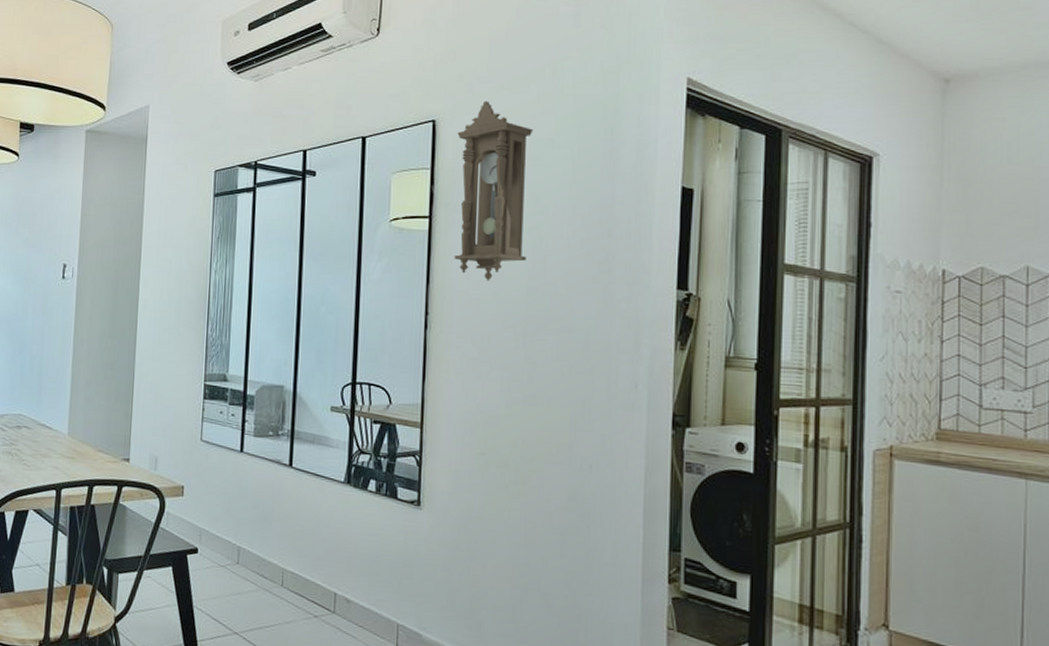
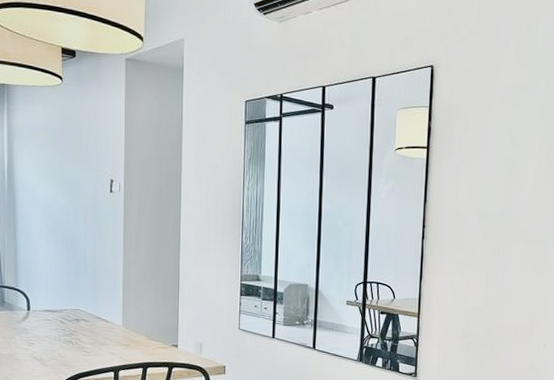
pendulum clock: present [454,101,534,282] -> none [446,51,512,202]

